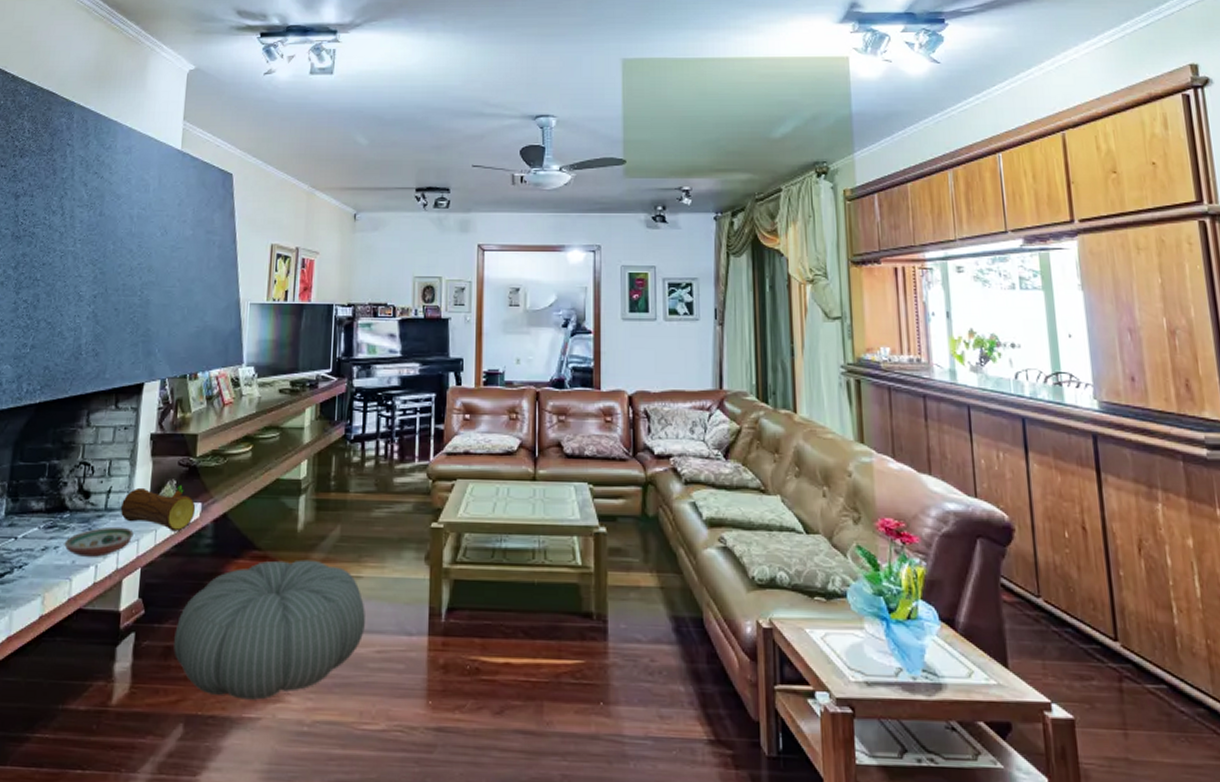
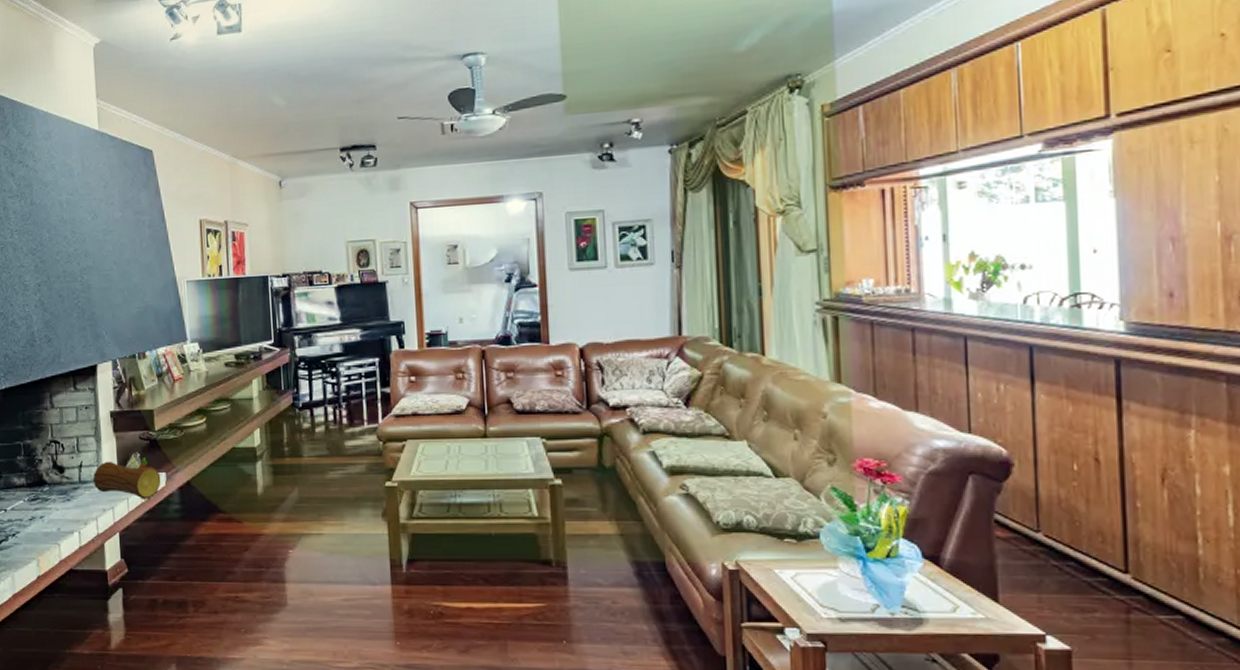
decorative bowl: present [64,526,134,559] -> none [48,497,108,526]
pouf: present [174,559,365,700] -> none [157,520,330,643]

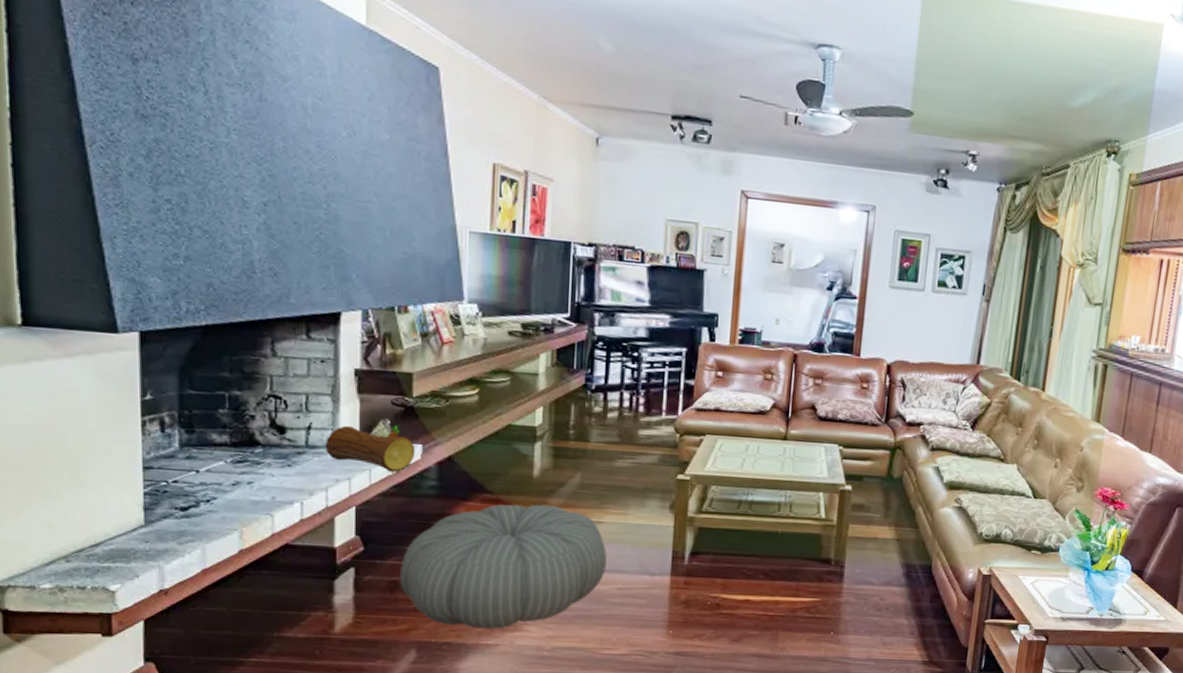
pouf: none [157,520,330,643] -> present [400,504,607,629]

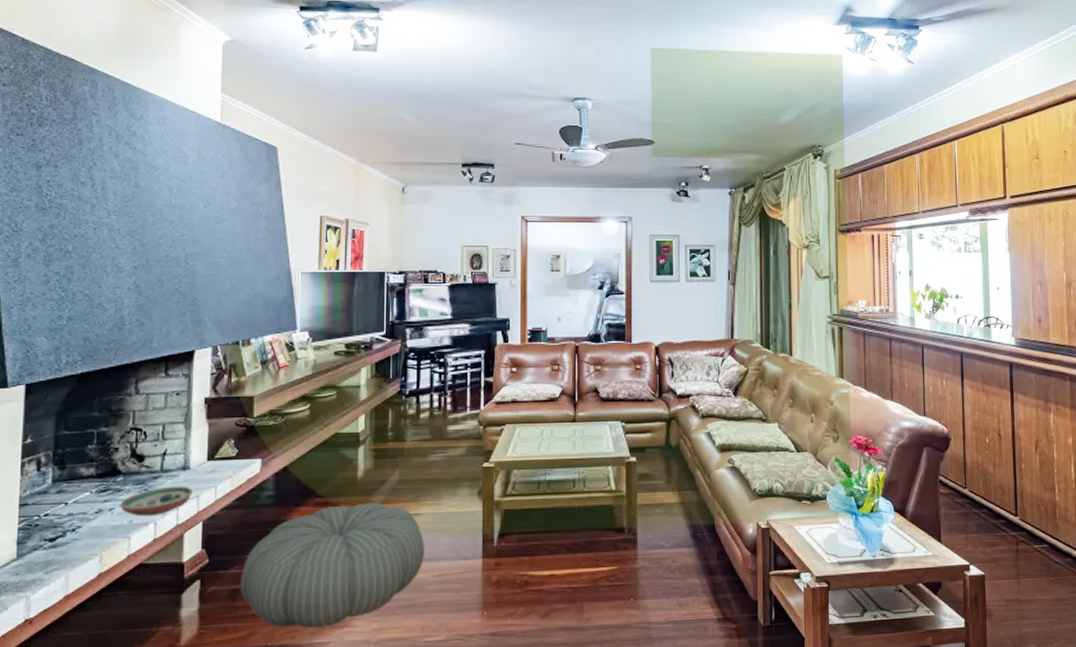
decorative bowl: none [260,464,343,496] -> present [120,486,193,517]
decorative log: present [326,424,416,472] -> none [178,443,256,487]

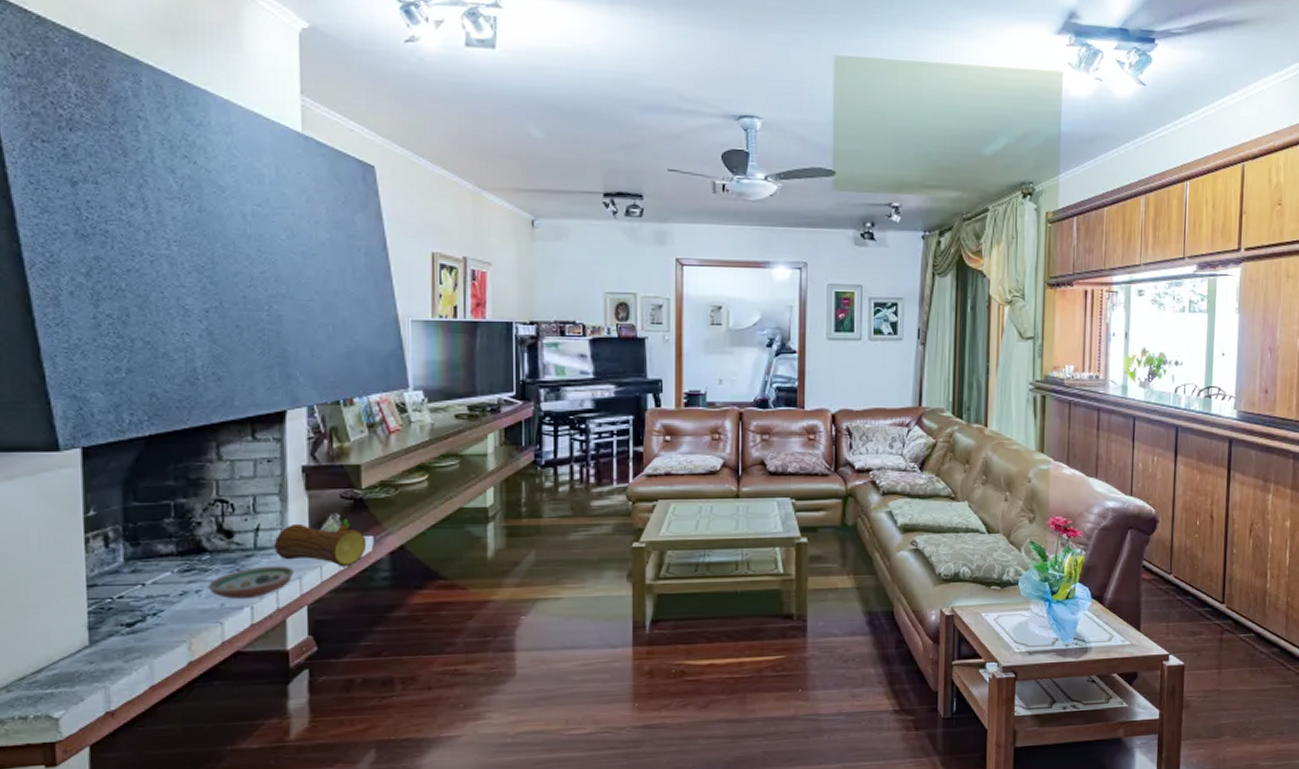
decorative log: none [178,443,256,487] -> present [275,517,367,567]
pouf: present [240,502,424,628] -> none [356,585,566,721]

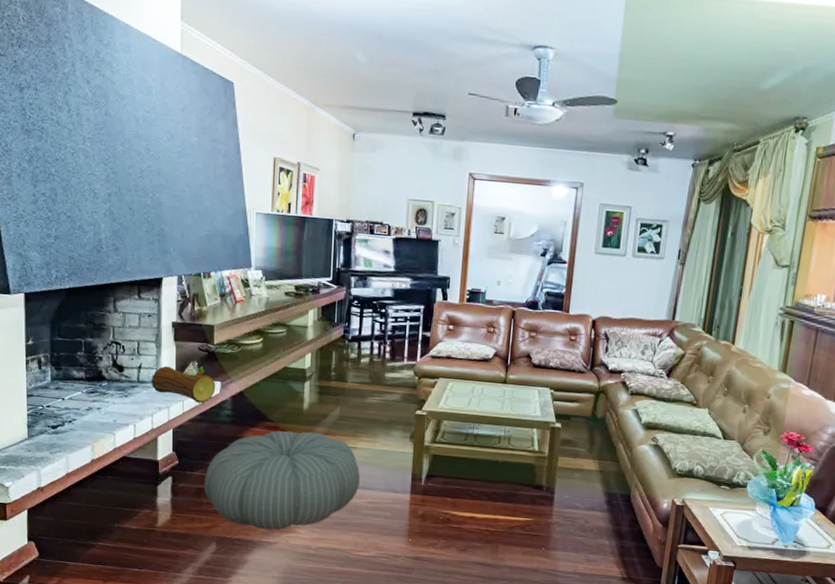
decorative bowl: present [208,565,294,600] -> none [105,395,164,419]
pouf: none [356,585,566,721] -> present [204,430,360,530]

